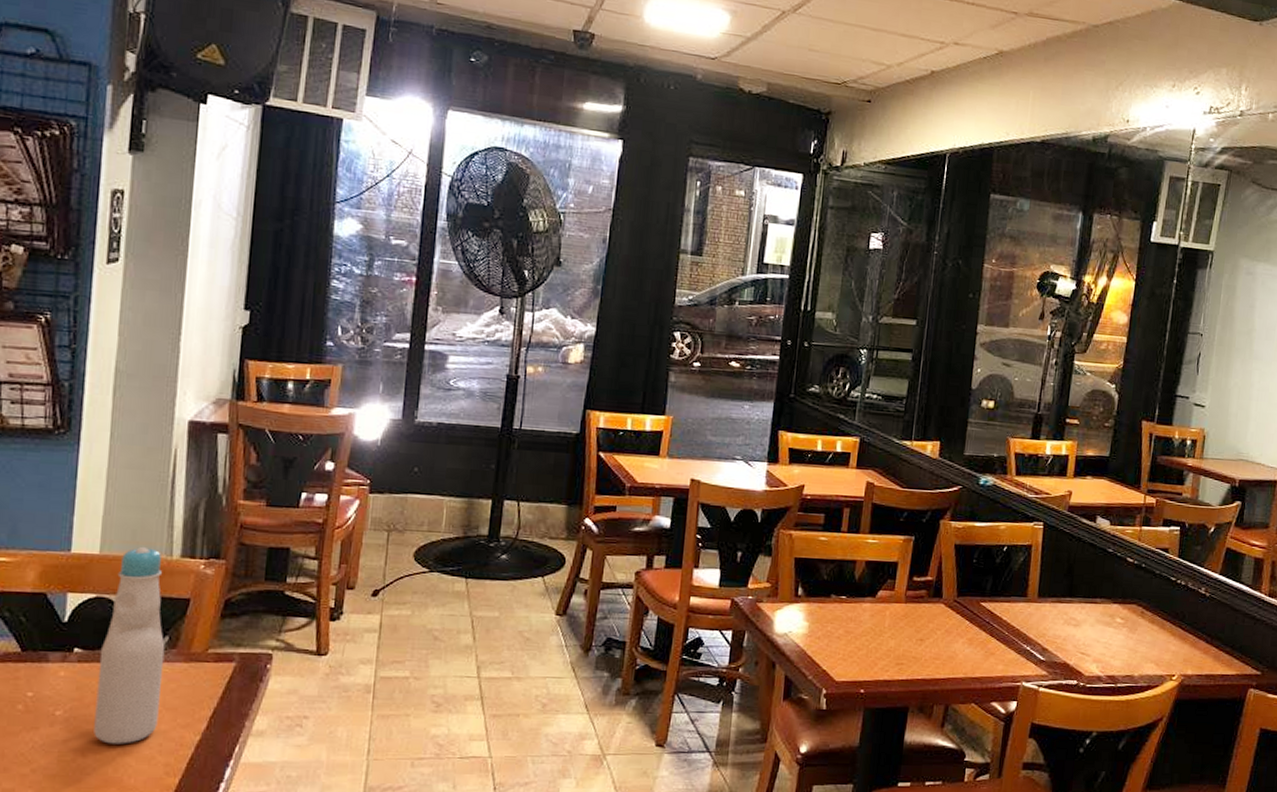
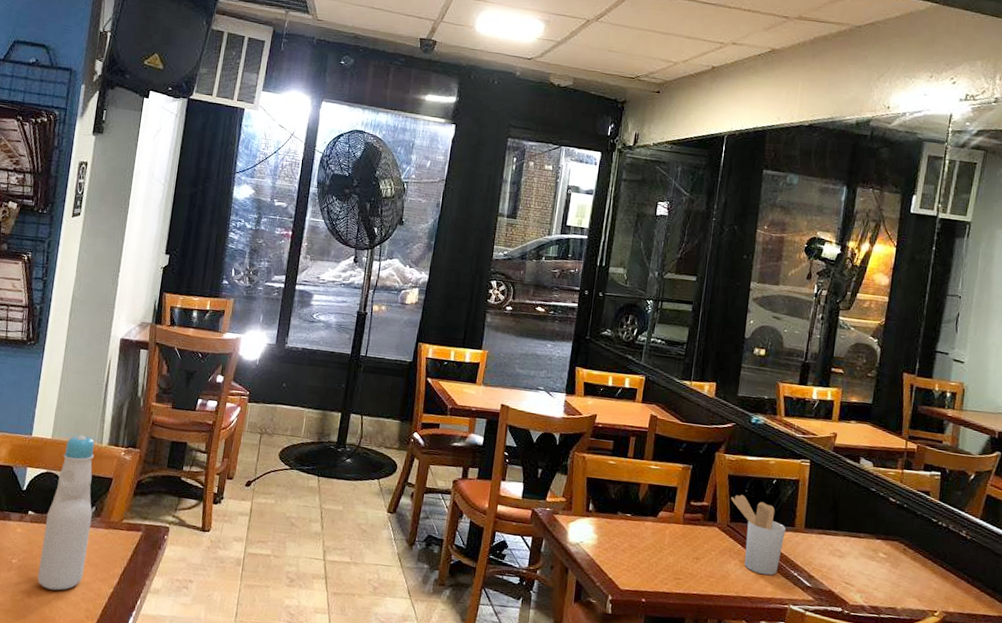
utensil holder: none [957,565,1018,652] -> present [730,494,787,576]

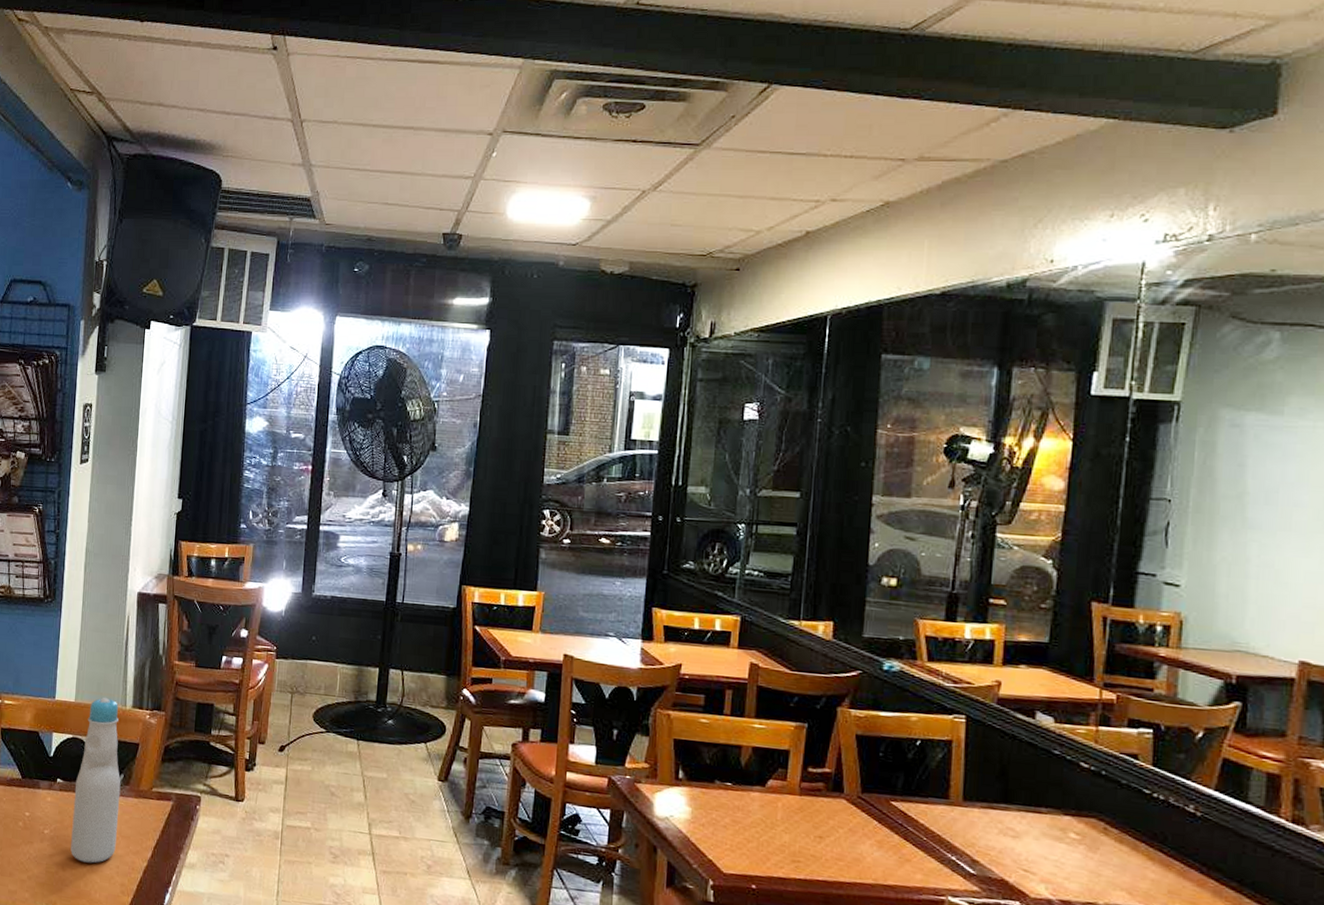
utensil holder: present [730,494,787,576] -> none [860,758,938,860]

